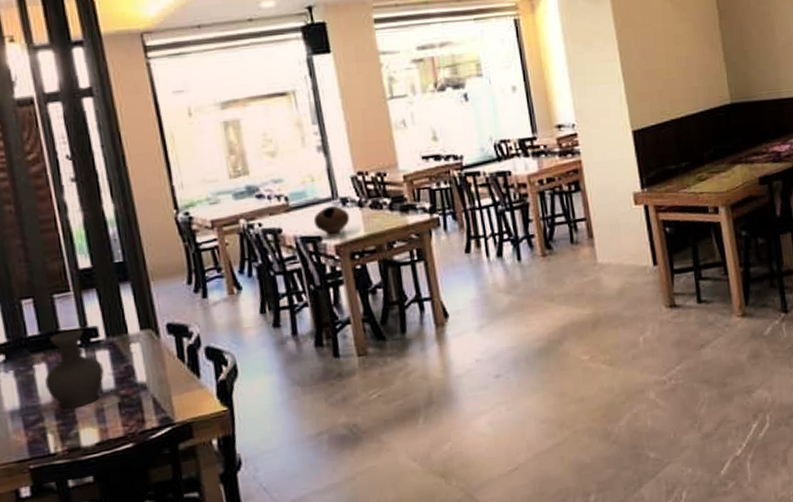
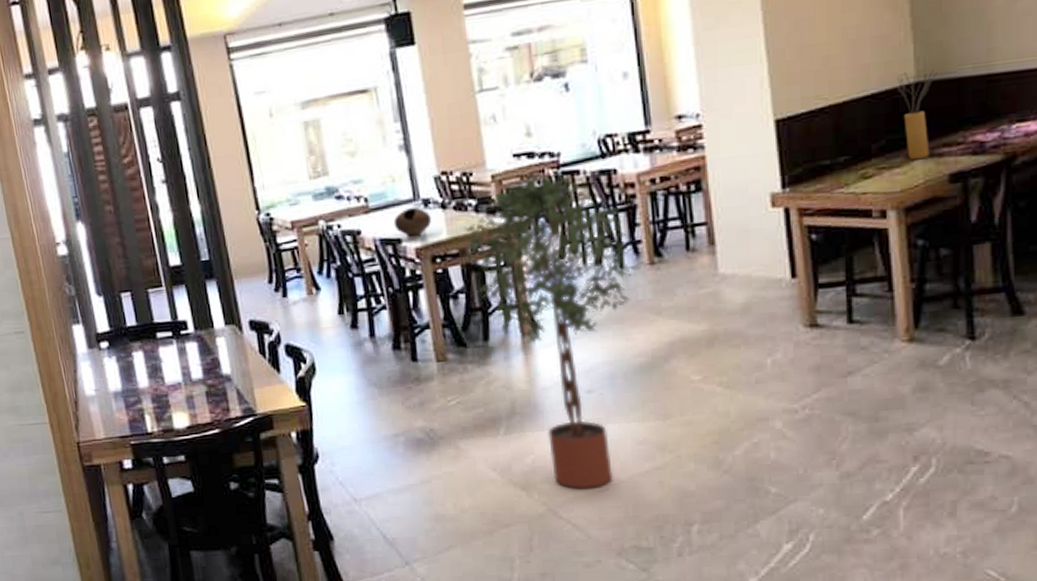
vase: present [45,329,104,410] -> none [142,322,193,395]
potted tree: none [376,175,535,471] -> present [459,174,640,489]
vase: none [717,94,745,166] -> present [897,70,937,161]

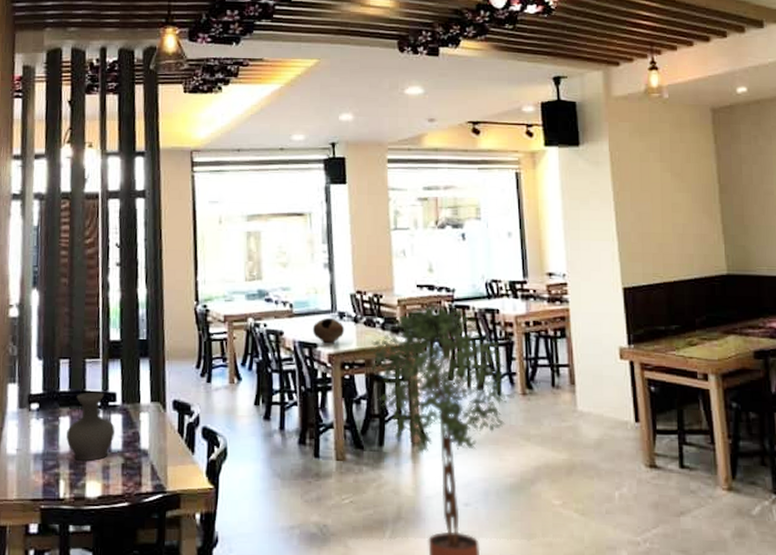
vase: none [142,322,193,395] -> present [66,392,115,462]
vase: present [897,70,937,161] -> none [713,265,742,336]

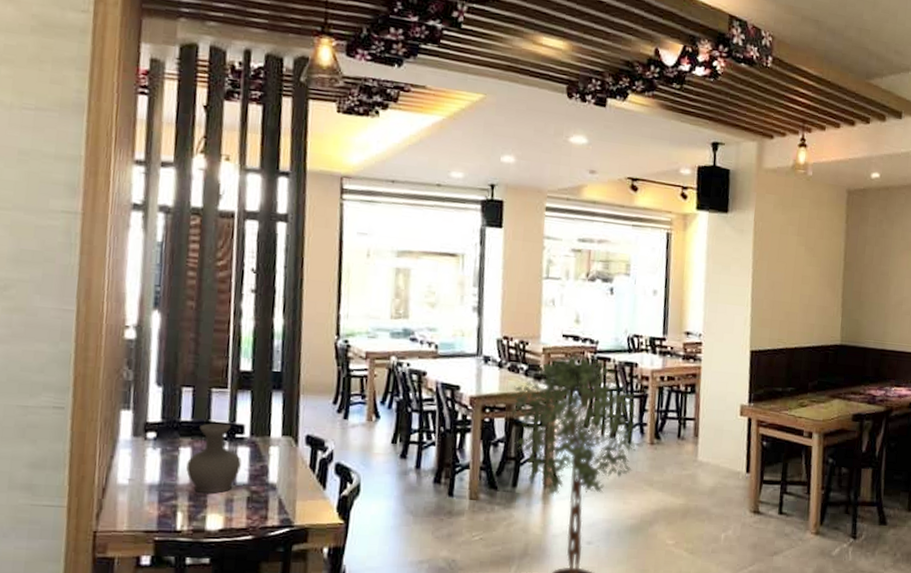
bowl: present [312,317,345,345] -> none [456,360,489,389]

